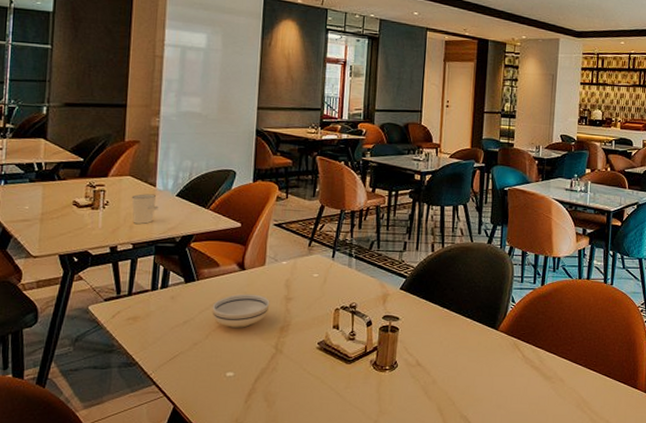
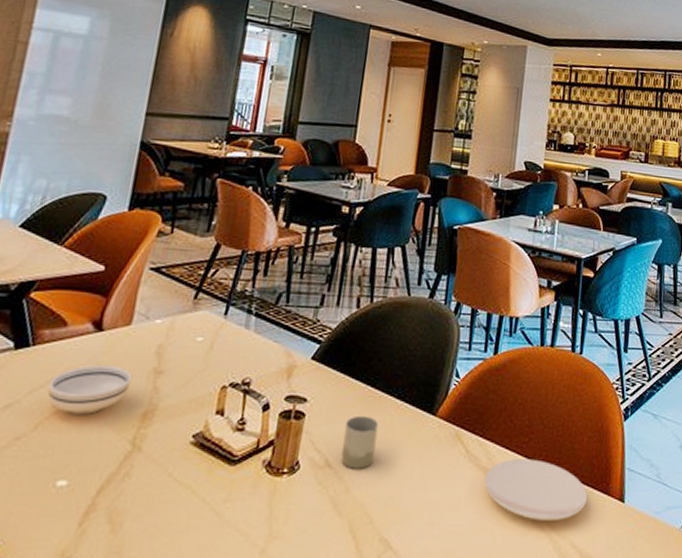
cup: none [427,330,455,367] -> present [340,415,379,469]
plate: none [538,362,619,406] -> present [484,459,587,521]

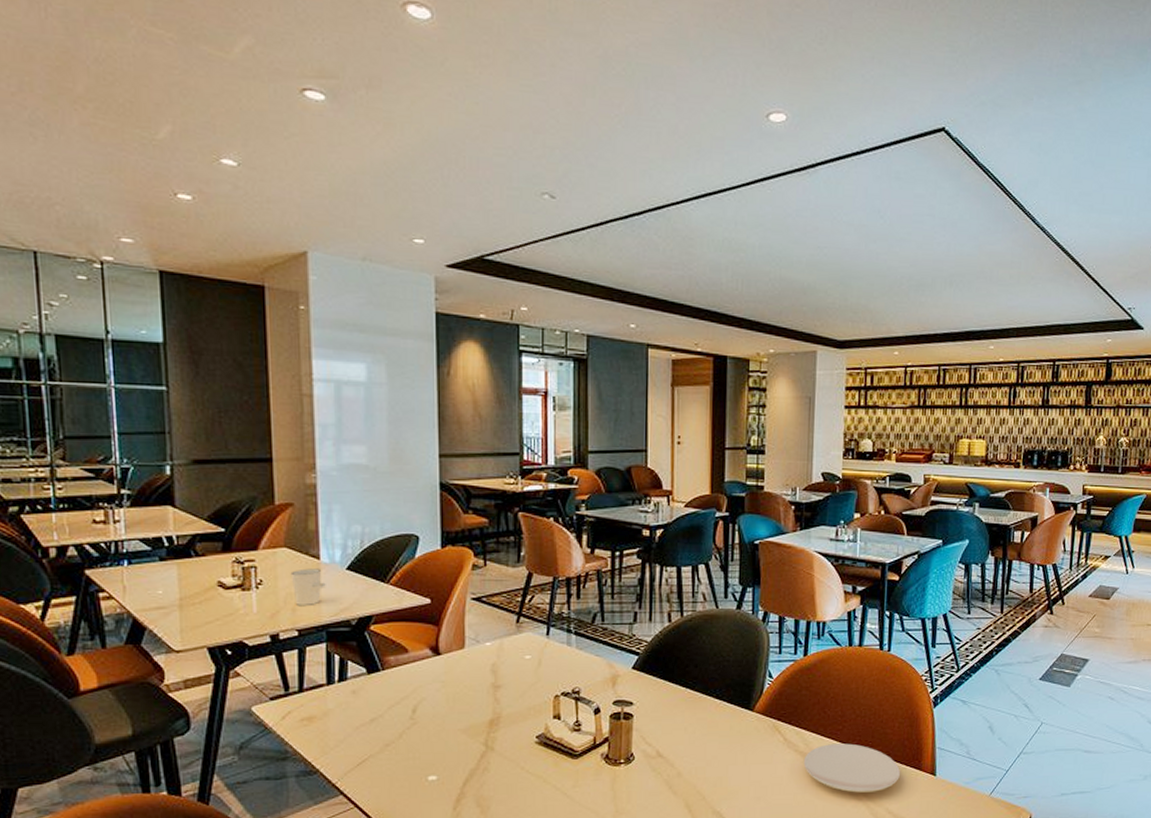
bowl: present [47,364,133,416] -> none [404,683,474,725]
cup: present [340,415,379,469] -> none [670,714,702,758]

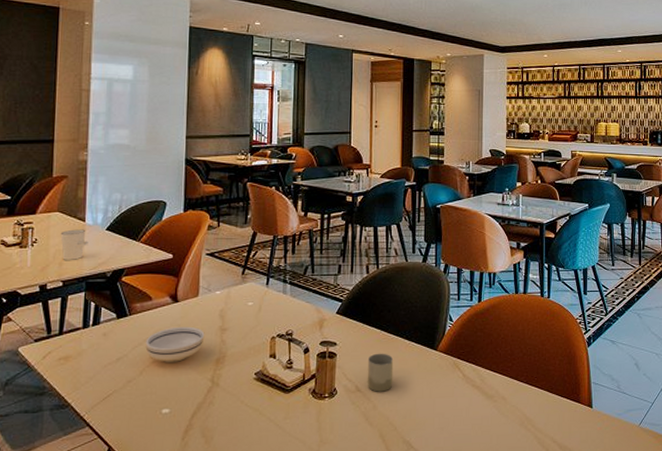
bowl: none [404,683,474,725] -> present [145,326,205,363]
cup: none [670,714,702,758] -> present [367,353,394,392]
plate: present [803,743,900,793] -> none [479,379,562,424]

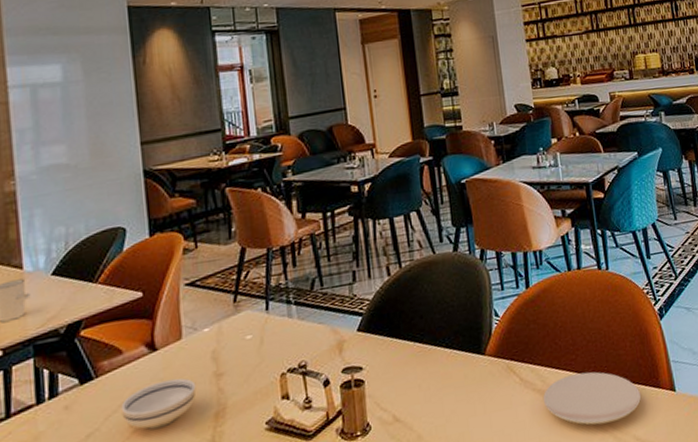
cup: present [367,353,394,392] -> none [403,369,438,419]
plate: none [479,379,562,424] -> present [542,371,641,425]

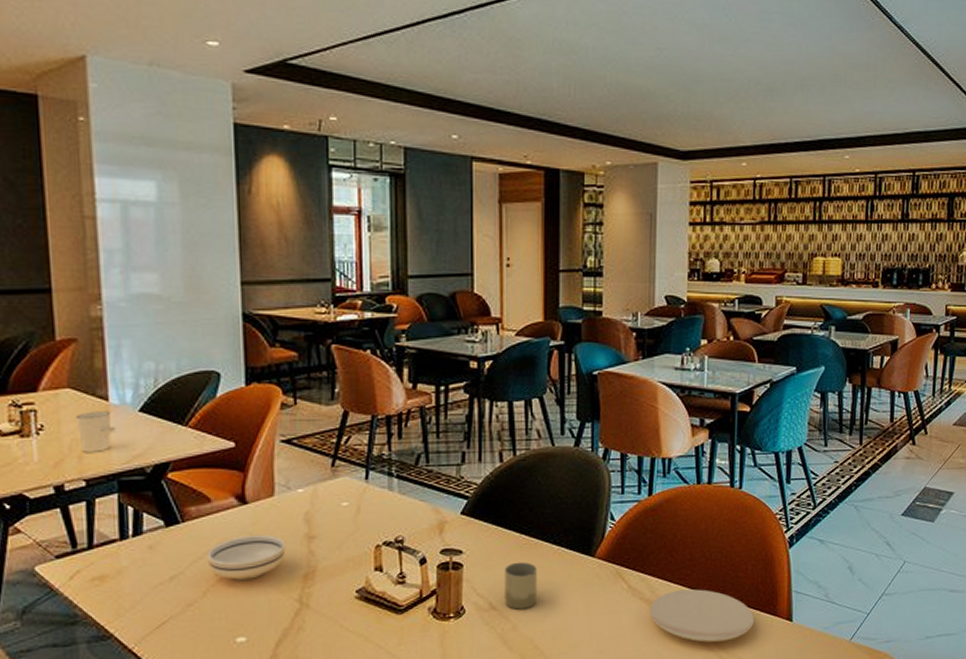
cup: none [403,369,438,419] -> present [503,561,538,610]

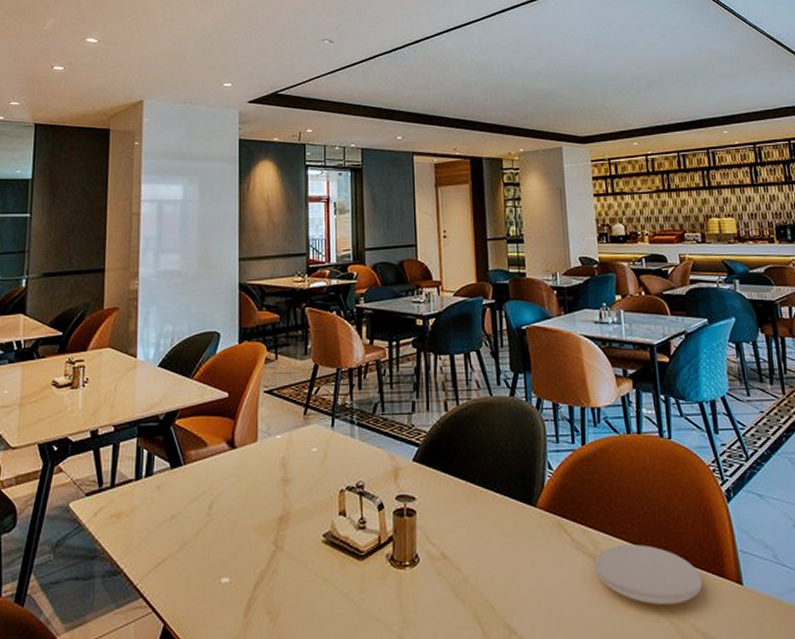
cup: present [75,411,116,452] -> none [111,366,140,402]
bowl: present [207,534,286,581] -> none [201,477,266,522]
cup: present [503,561,538,610] -> none [453,510,486,560]

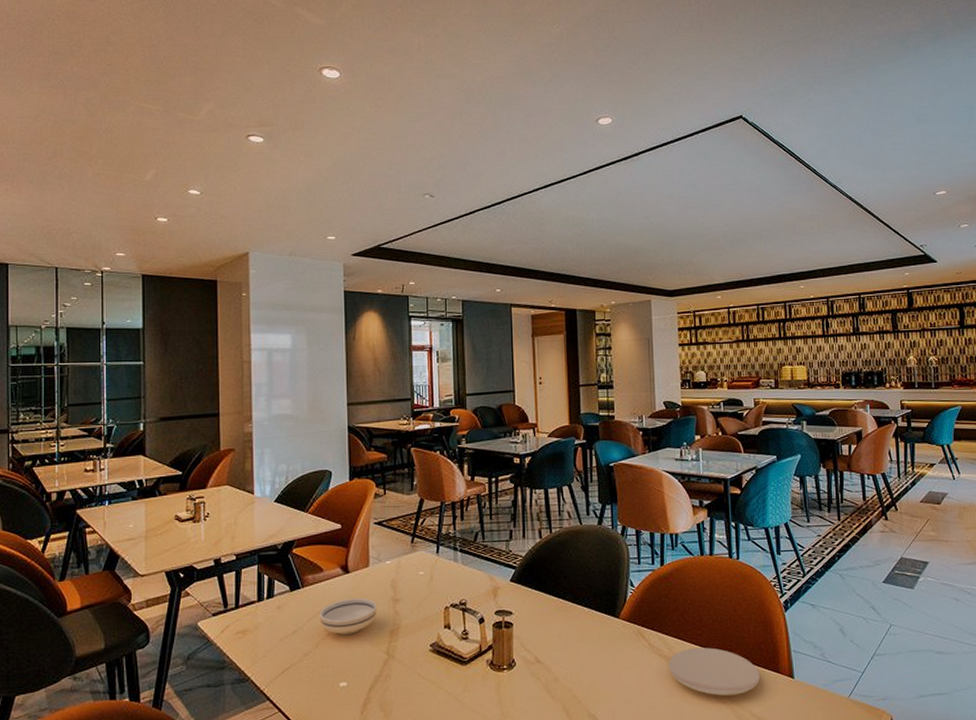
bowl: none [201,477,266,522] -> present [319,597,378,636]

